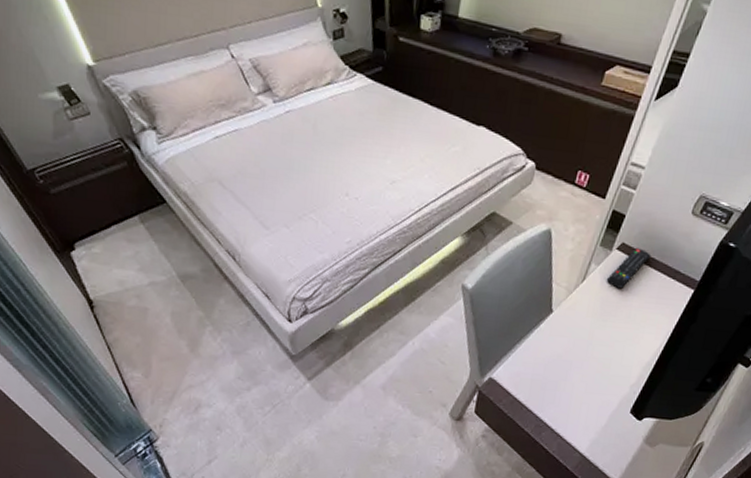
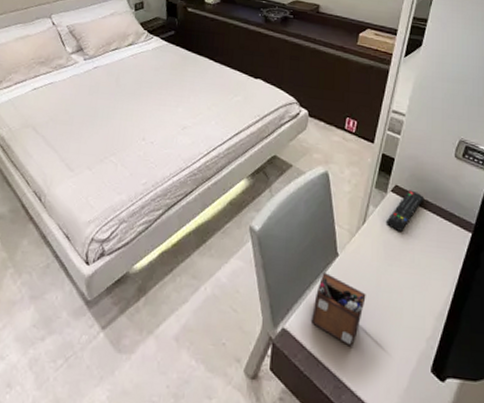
desk organizer: none [518,327,577,393] -> present [310,271,366,347]

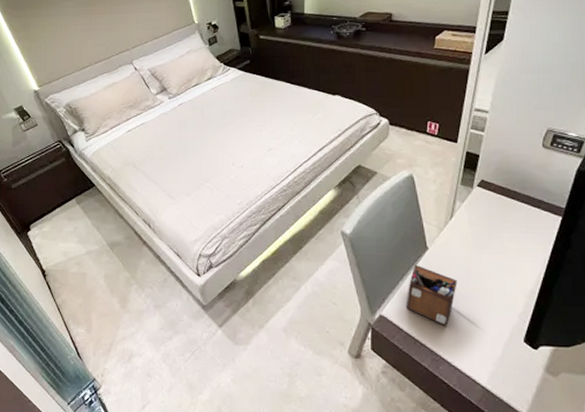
remote control: present [385,189,425,231] -> none [473,183,512,222]

